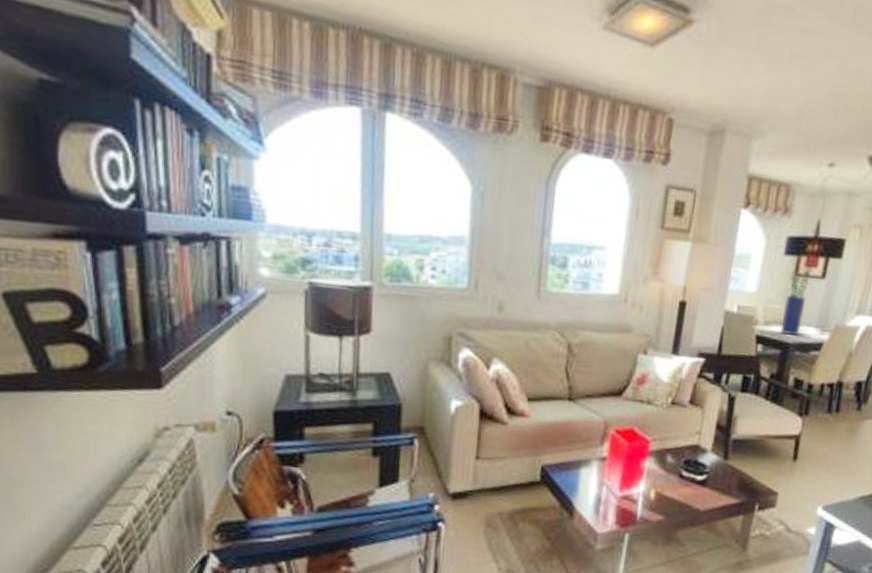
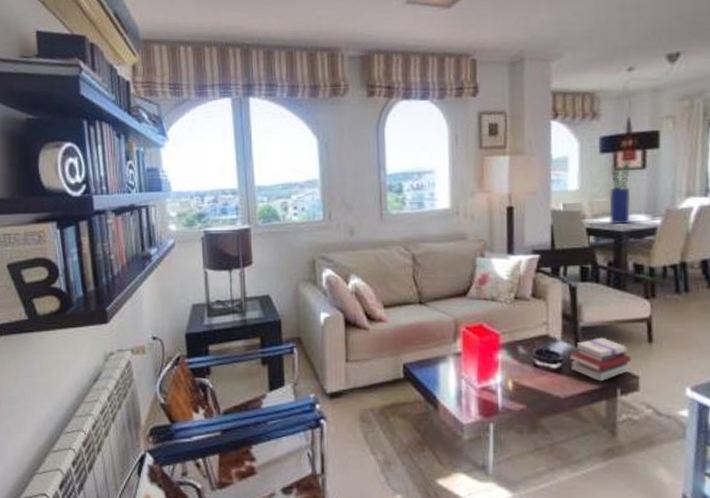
books: none [716,451,775,497] -> present [569,337,632,382]

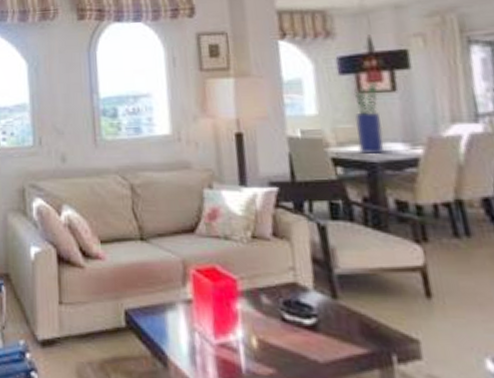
books: present [569,337,632,382] -> none [325,288,407,345]

